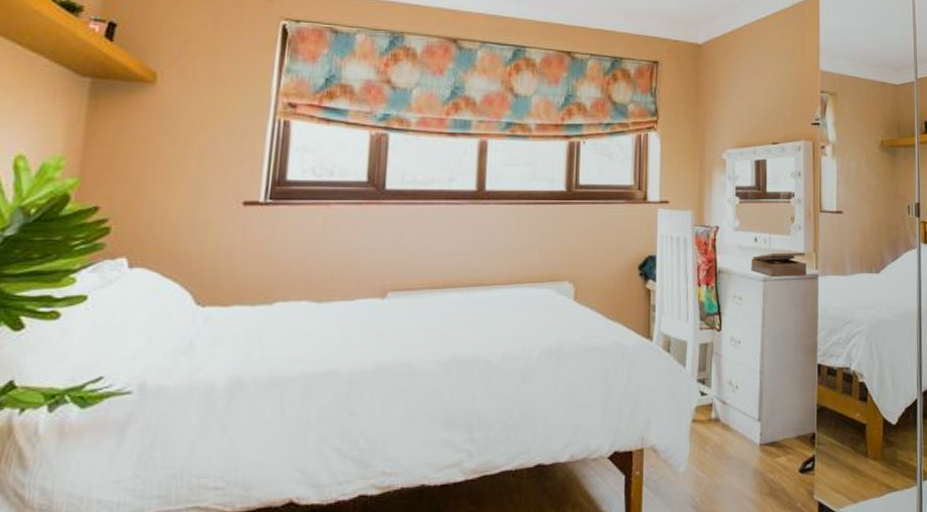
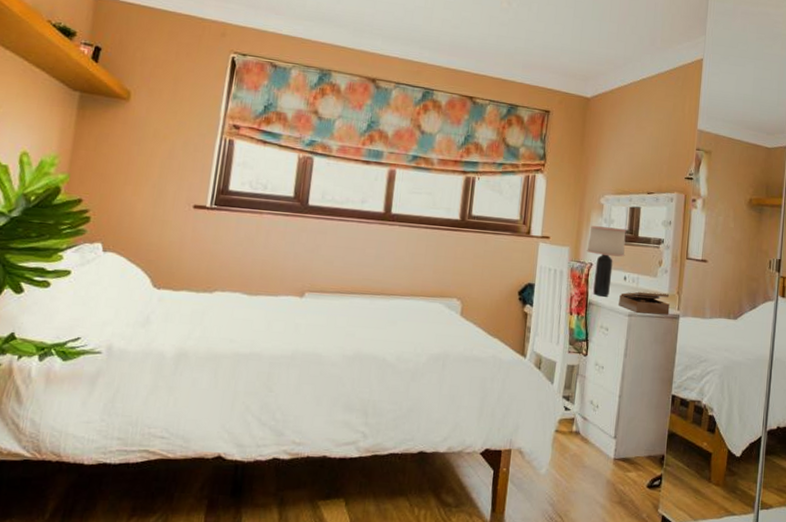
table lamp: none [711,184,754,262] -> present [586,226,626,297]

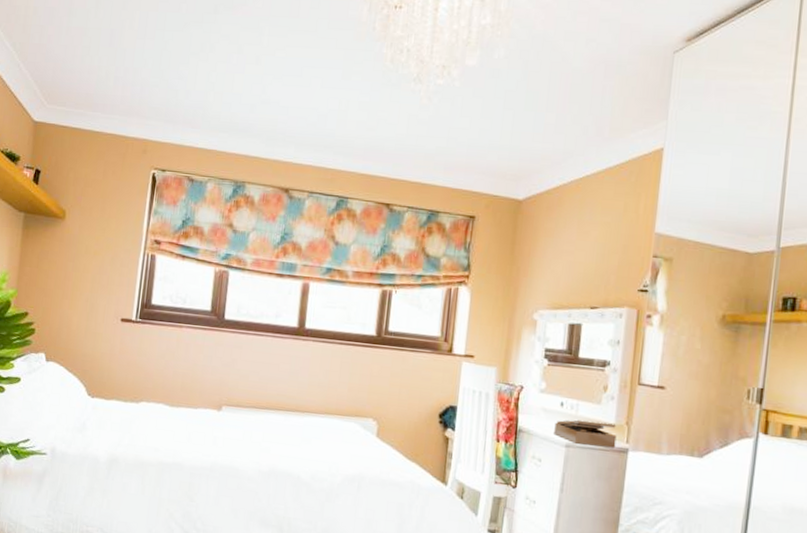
table lamp: present [586,226,626,297] -> none [516,344,564,424]

